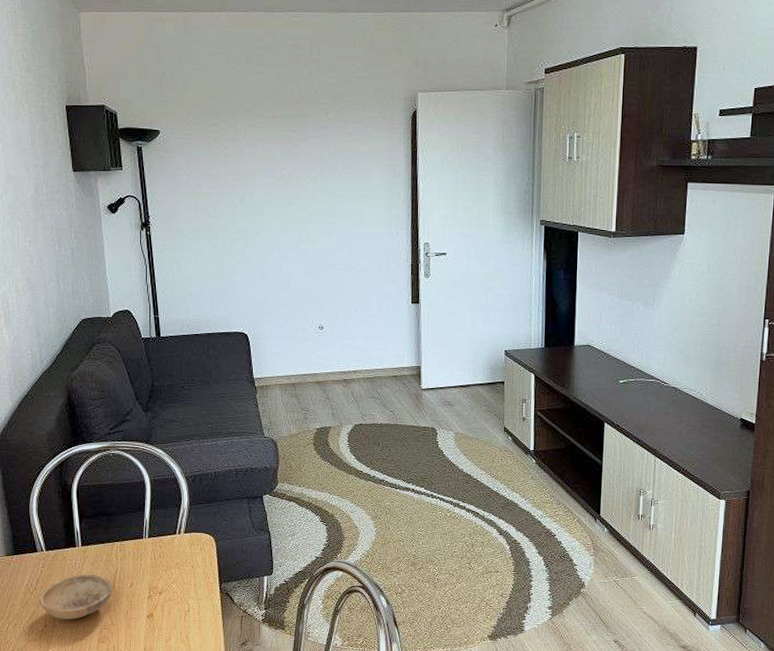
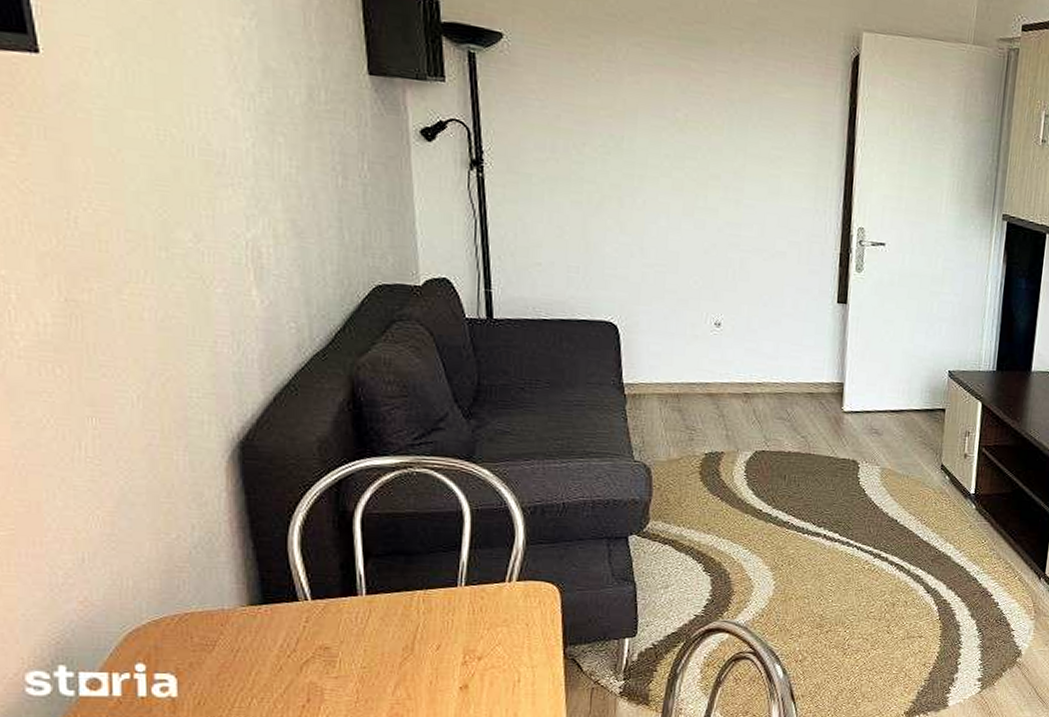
bowl: present [39,574,112,619] -> none [300,632,410,692]

